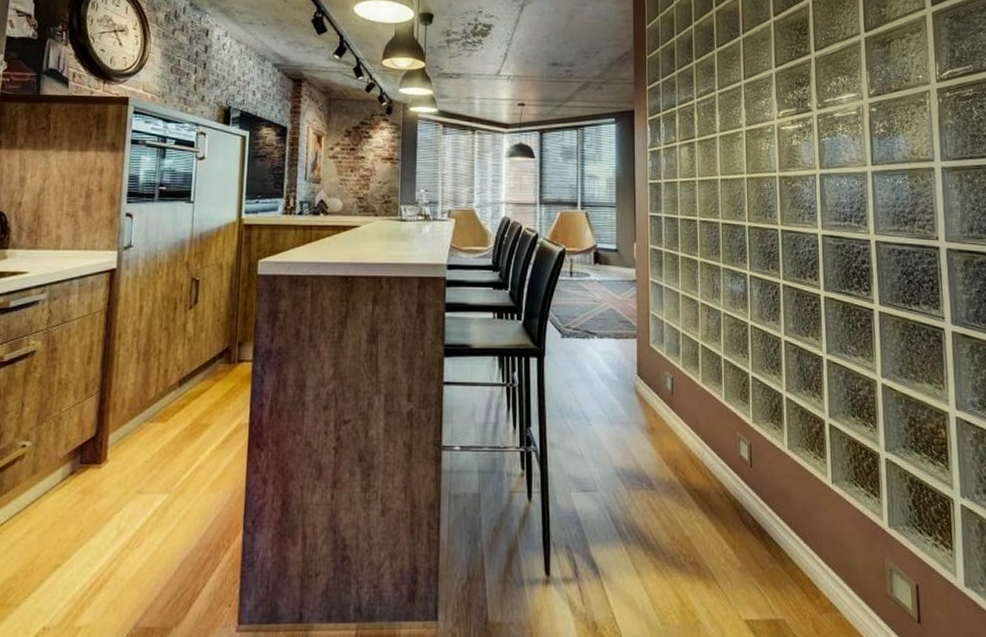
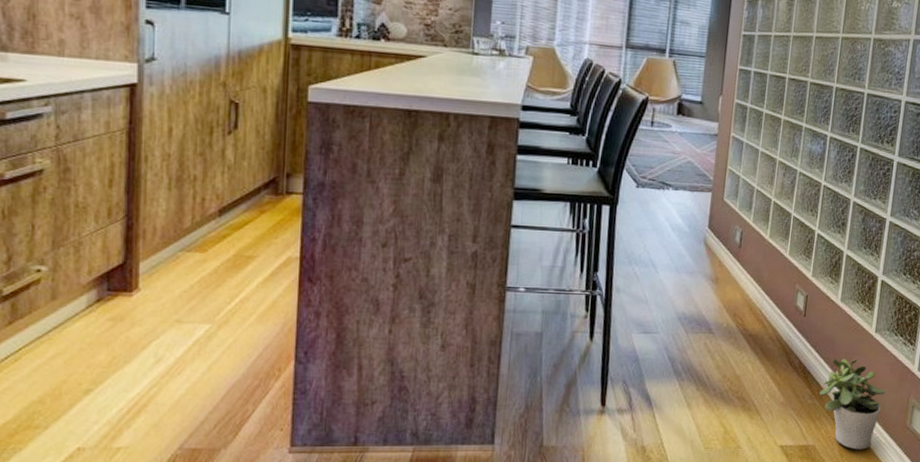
potted plant: none [779,514,856,625] -> present [818,358,886,450]

